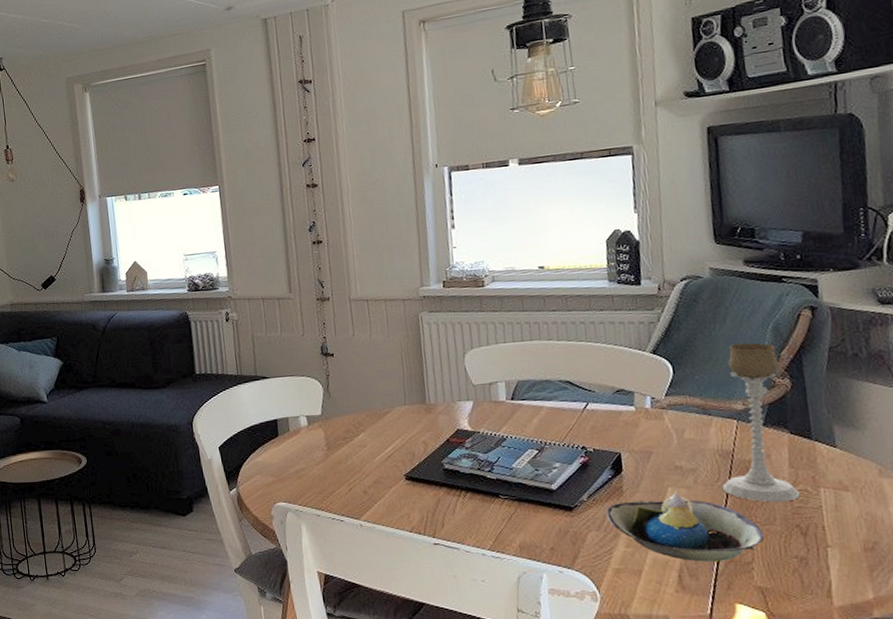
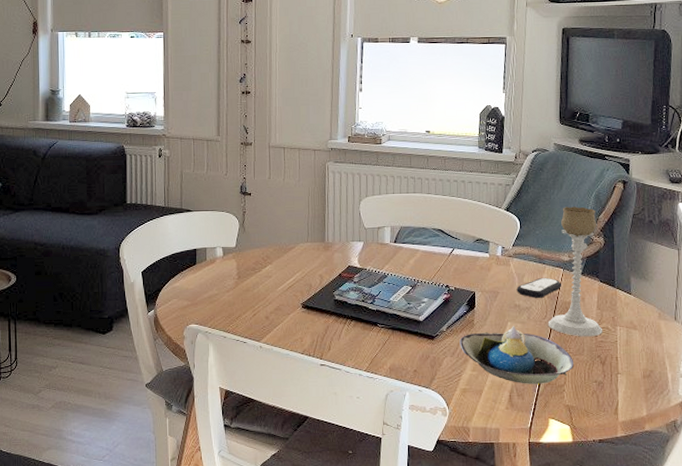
remote control: none [675,431,737,458] -> present [516,277,561,299]

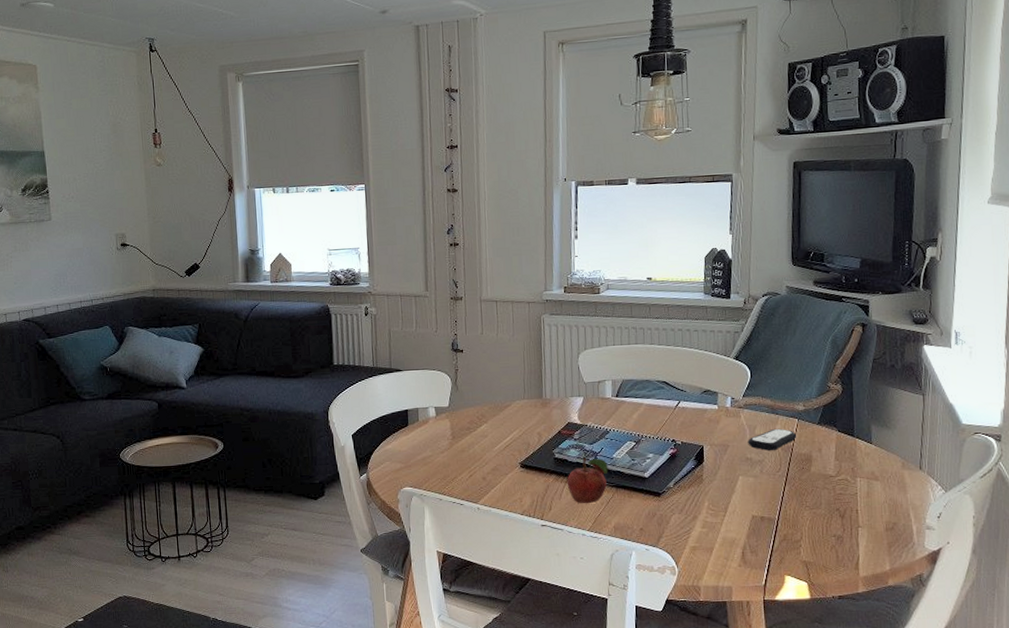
fruit: none [346,301,385,345] -> present [567,458,608,504]
decorative bowl: present [459,326,574,384] -> none [688,480,811,540]
candle holder: present [547,206,603,337] -> none [782,352,842,490]

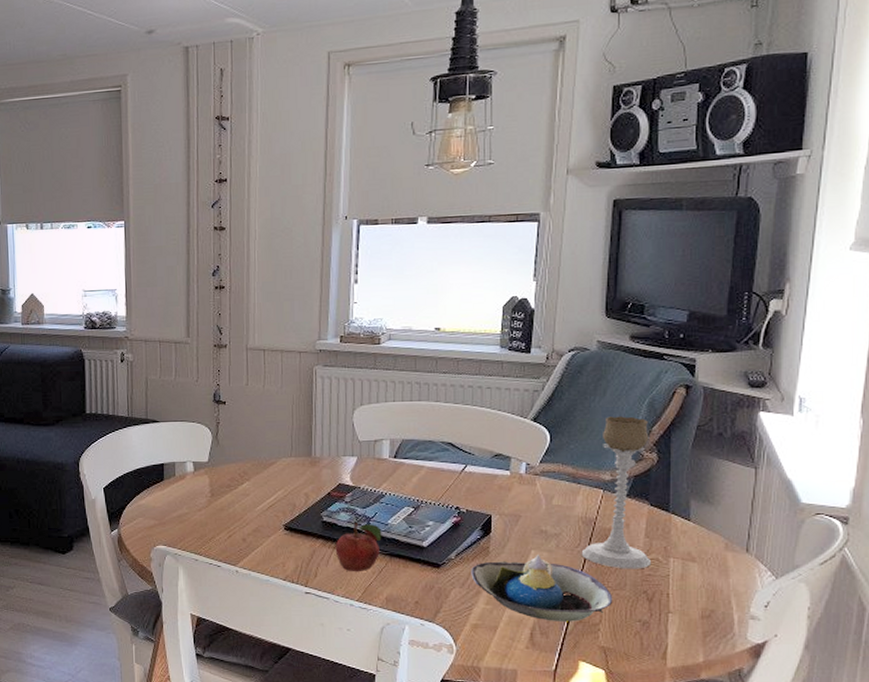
decorative bowl: none [688,480,811,540] -> present [471,555,613,622]
remote control: present [748,428,796,451] -> none [543,499,600,524]
candle holder: none [782,352,842,490] -> present [581,416,652,569]

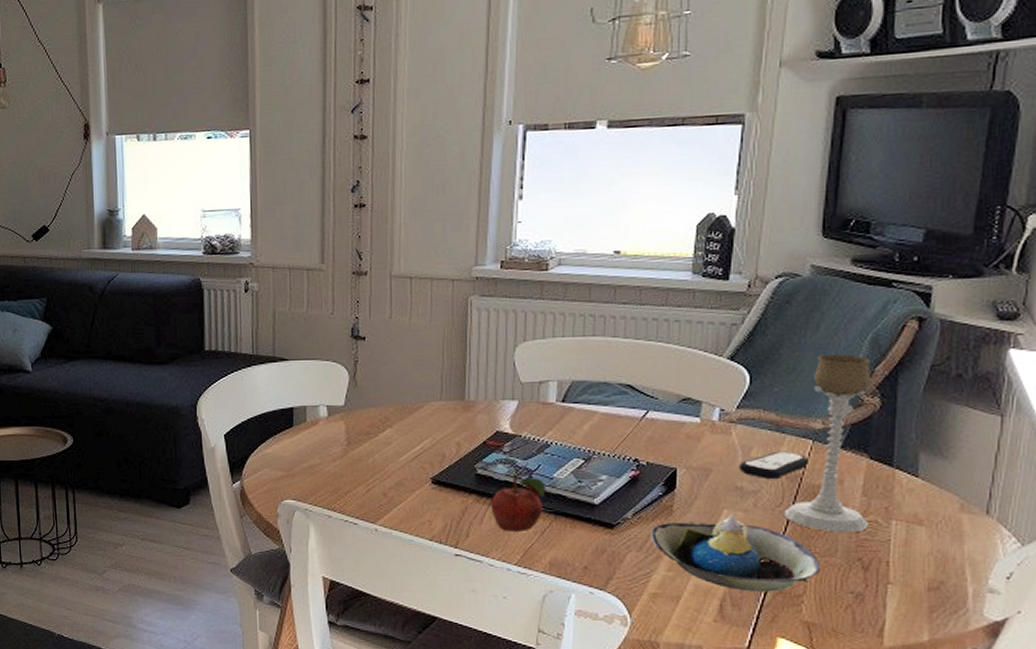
remote control: none [543,499,600,524] -> present [739,451,808,480]

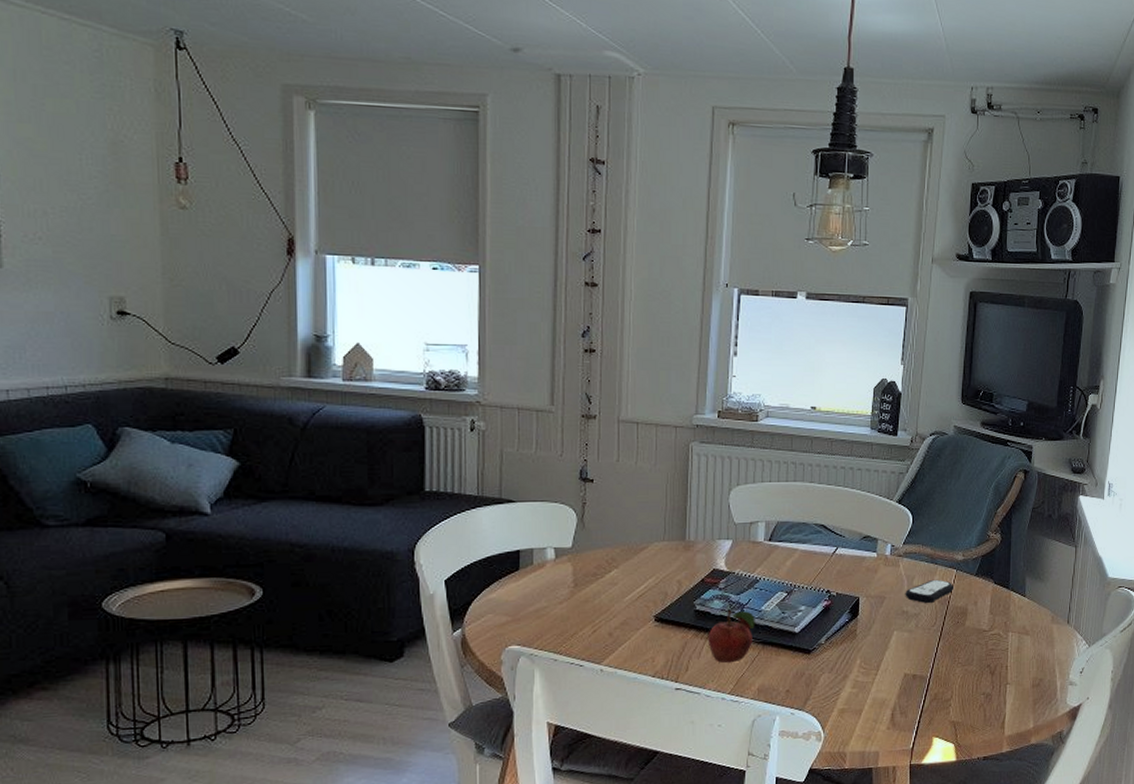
decorative bowl: present [650,515,821,592] -> none [839,635,963,700]
candle holder: present [783,354,870,533] -> none [937,499,995,645]

